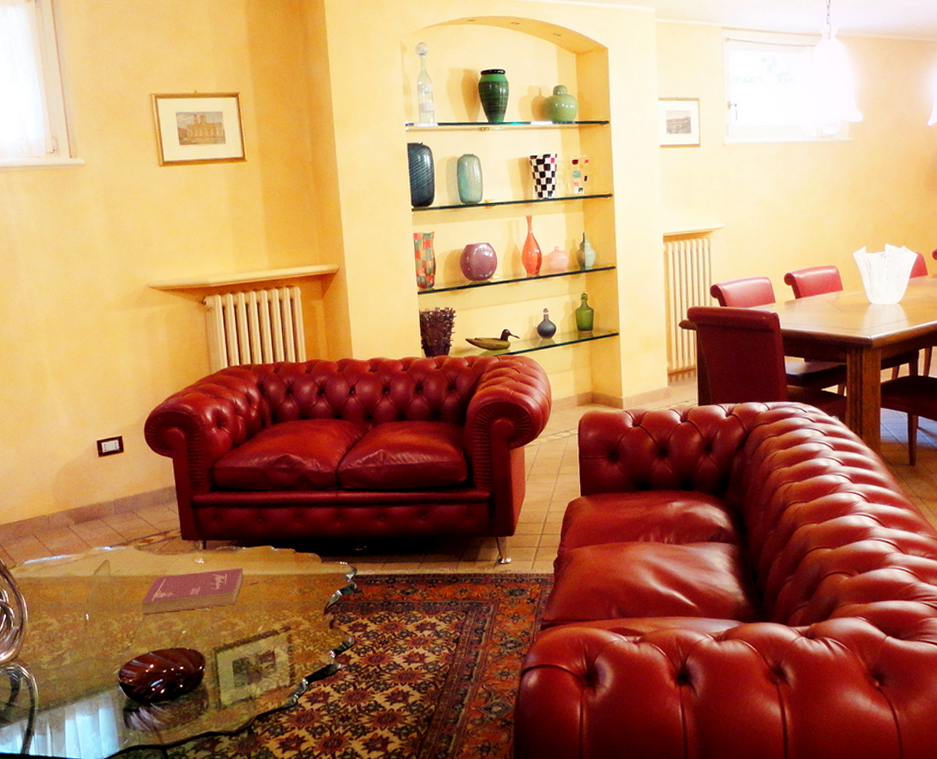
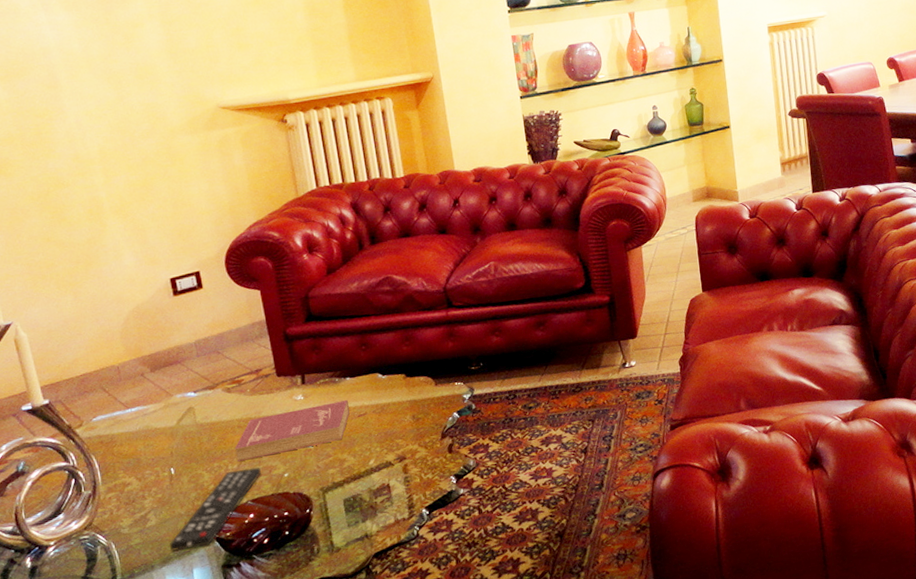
remote control: none [81,621,163,690] -> present [170,466,262,551]

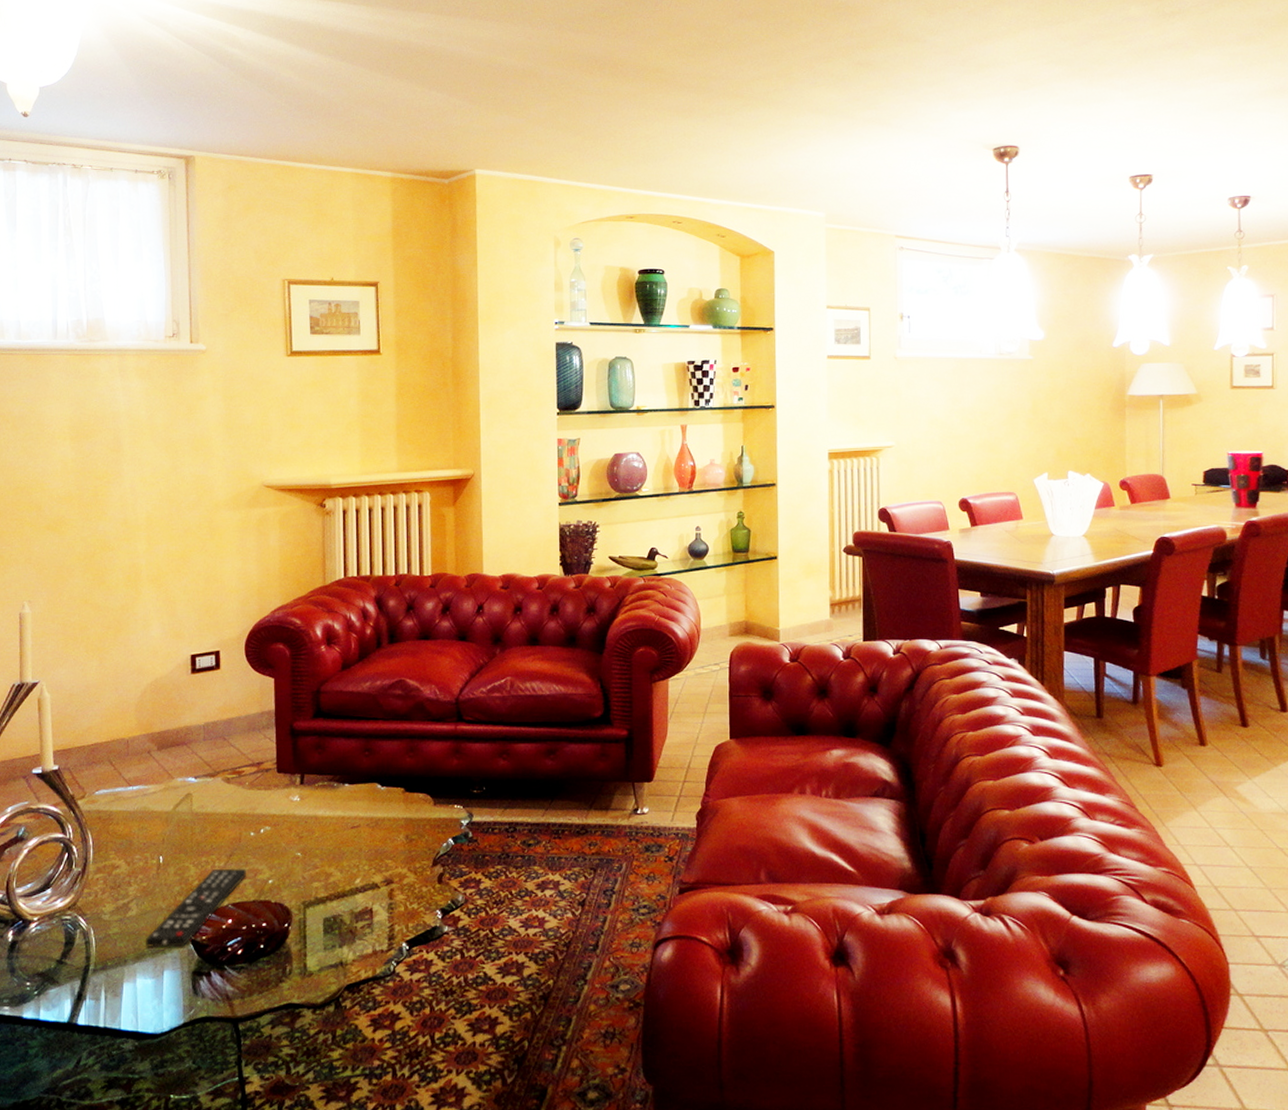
book: present [235,400,351,462] -> none [224,808,344,859]

